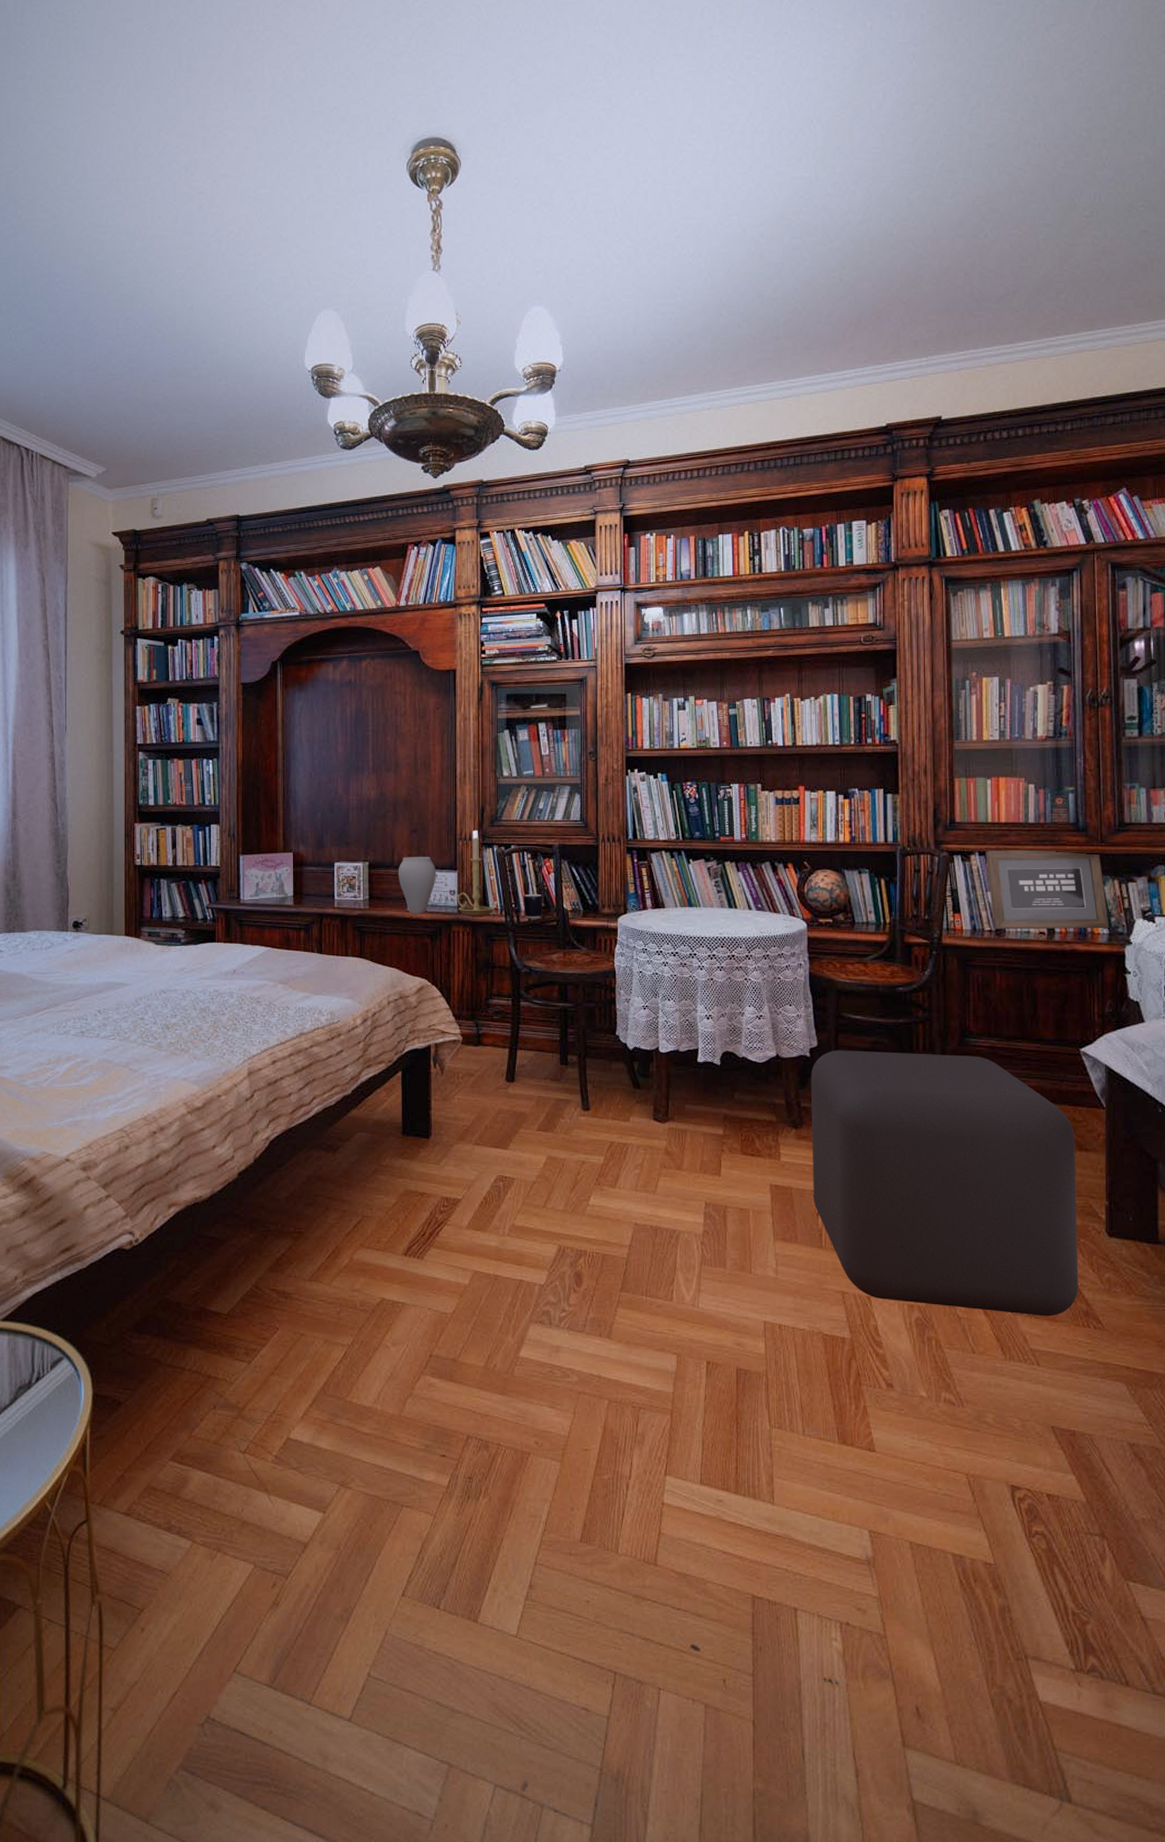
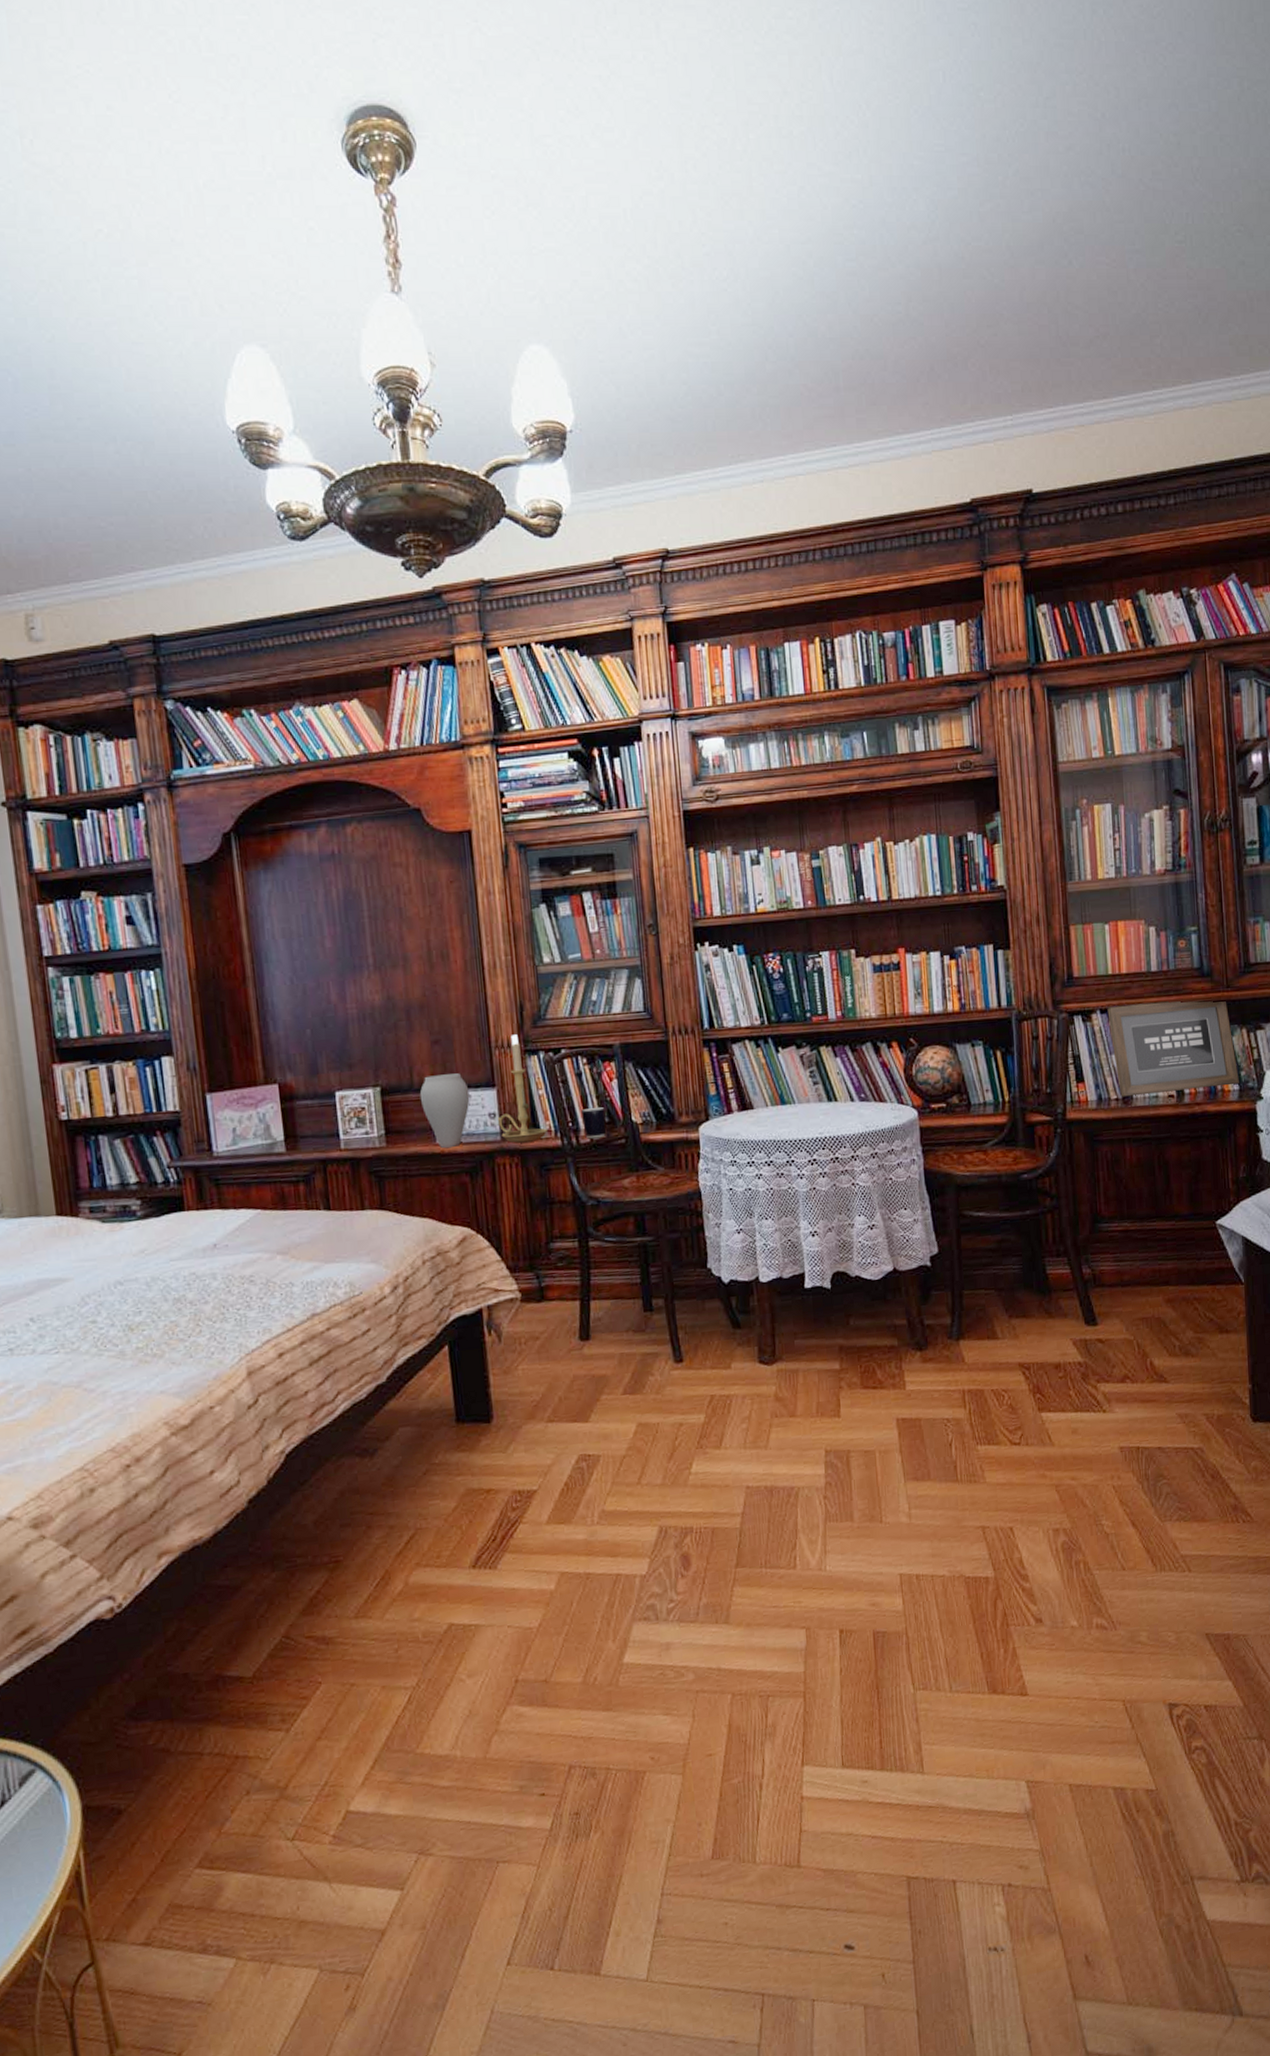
cube: present [810,1050,1078,1317] -> none [933,1242,1226,1528]

